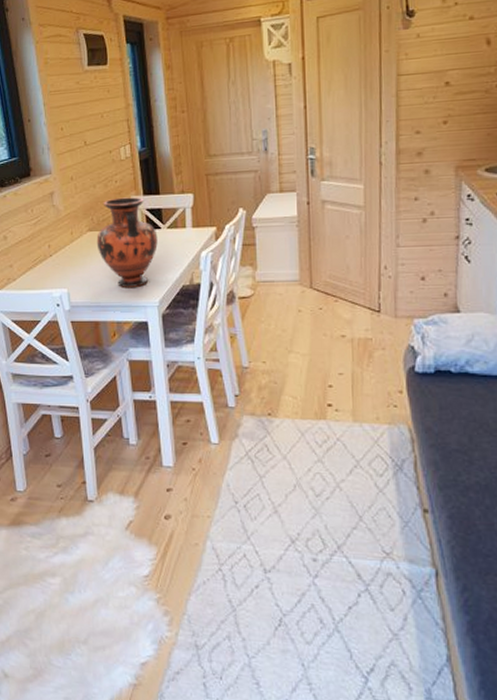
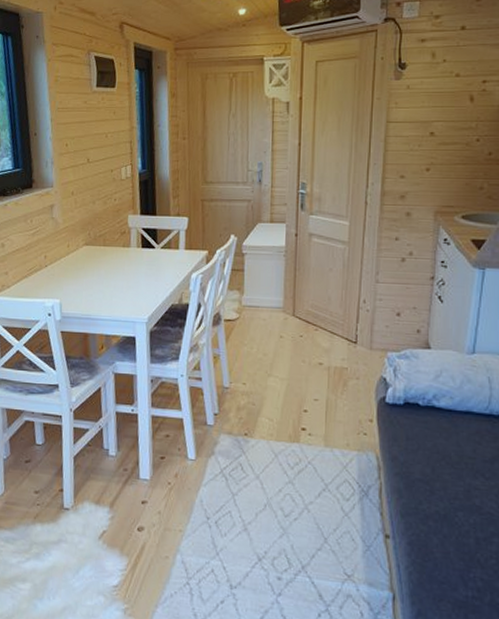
vase: present [96,197,158,289] -> none [91,215,151,304]

